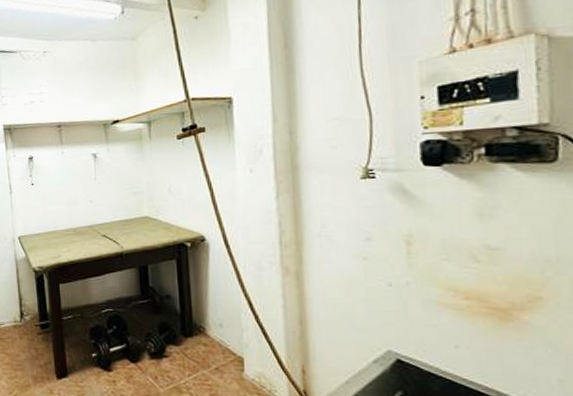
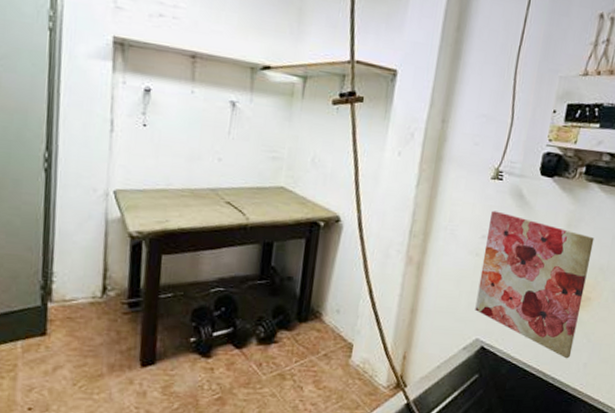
wall art: none [371,210,534,374] -> present [475,210,595,359]

